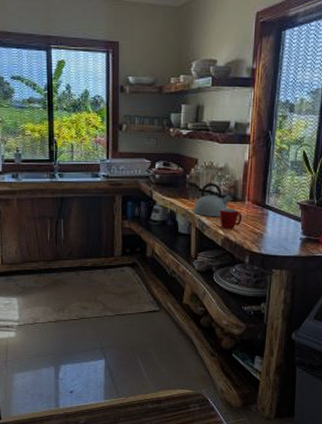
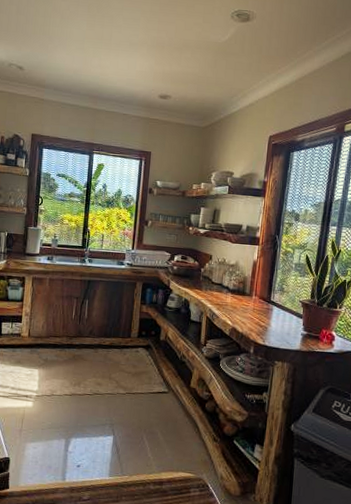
kettle: present [193,183,233,217] -> none [205,277,242,309]
mug: present [219,208,242,229] -> none [228,300,249,320]

